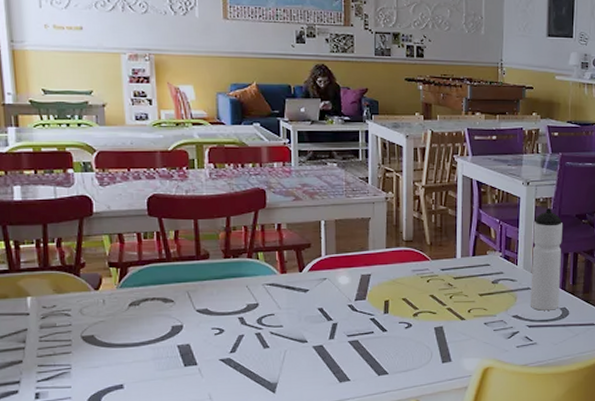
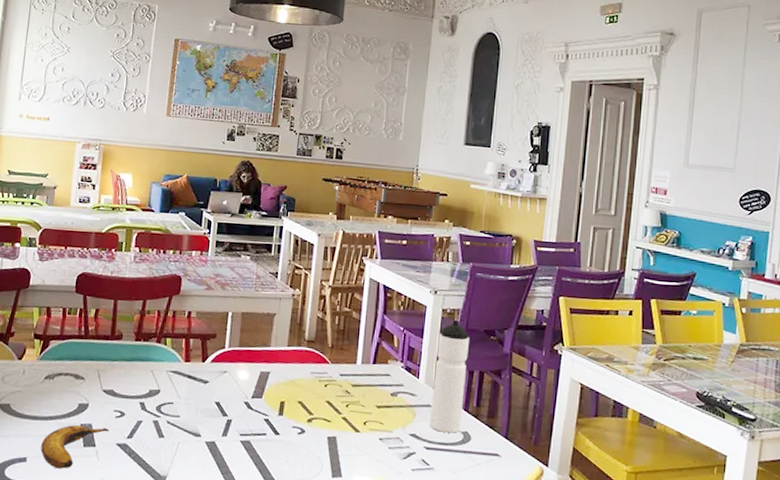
banana: none [137,346,210,391] -> present [41,425,109,469]

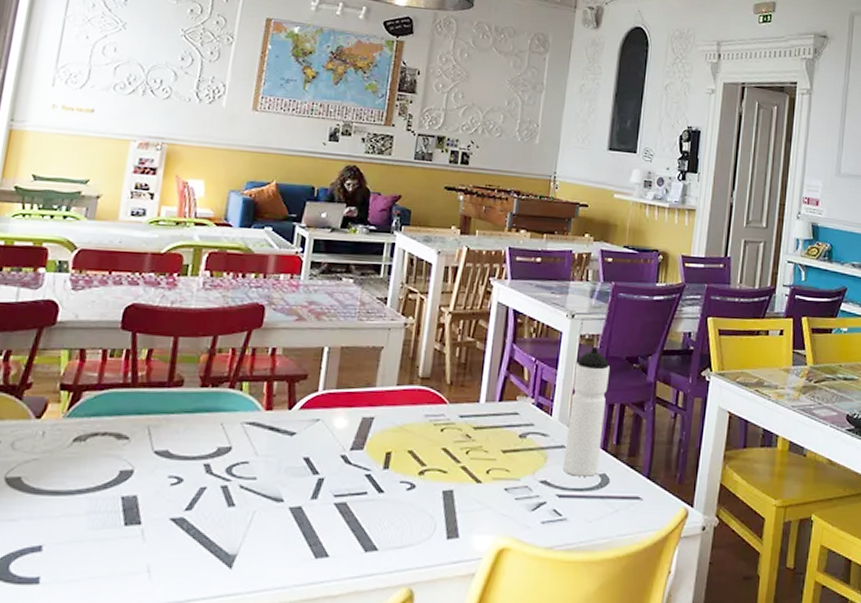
banana: present [41,425,109,469] -> none [63,499,161,557]

